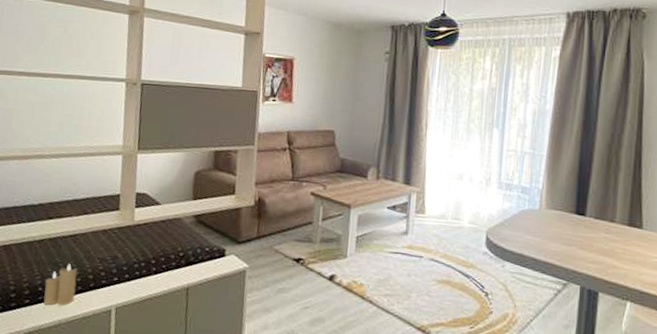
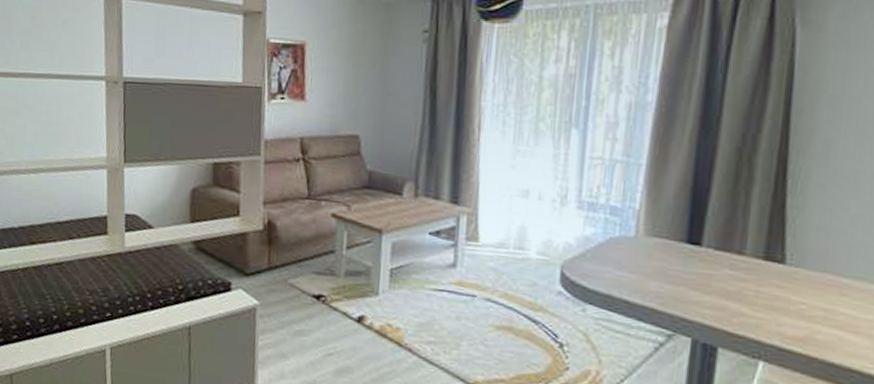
candle: present [43,264,77,306] -> none [32,296,66,344]

